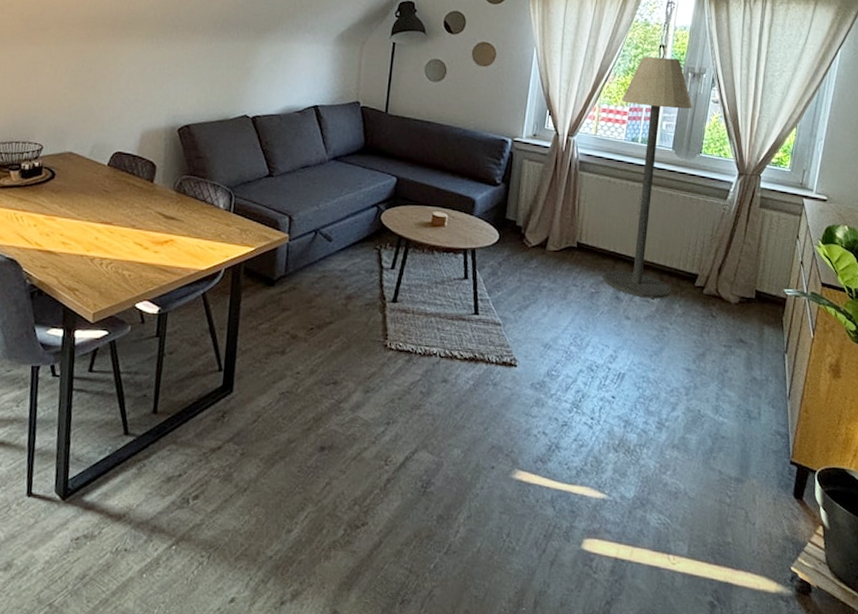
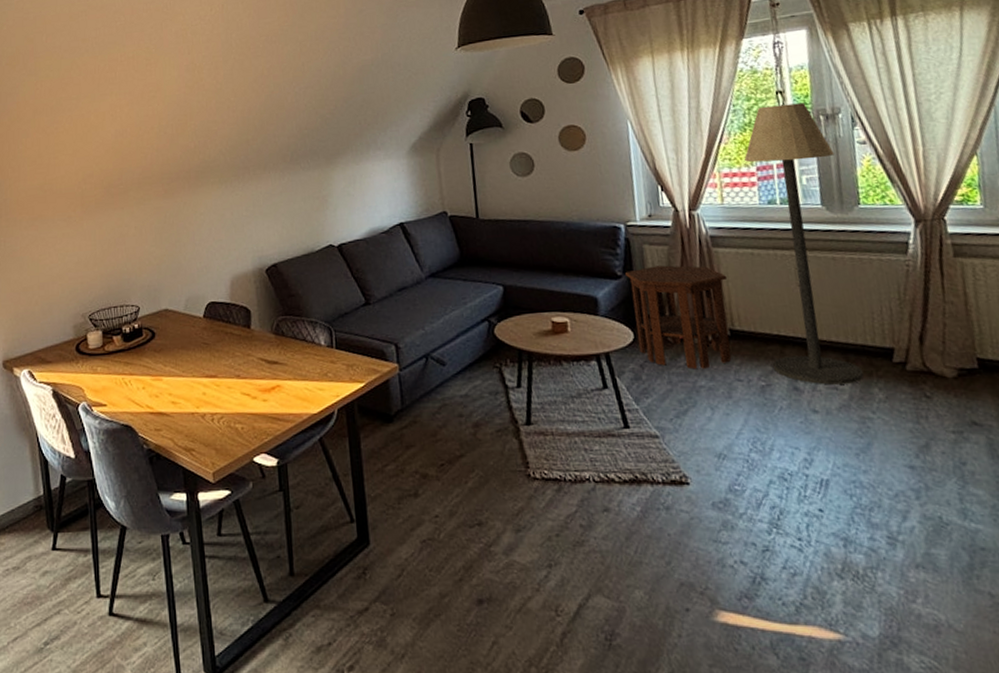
side table: none [501,179,585,273] -> present [625,265,732,370]

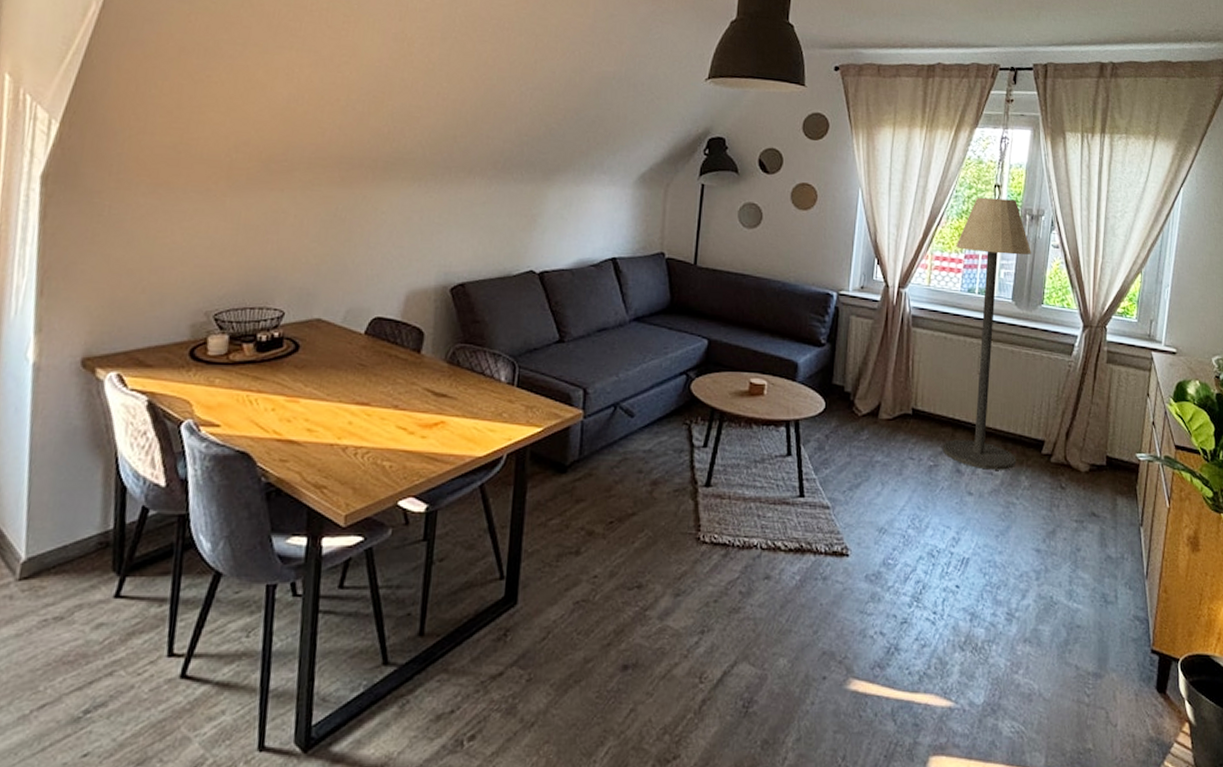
side table: present [625,265,732,370] -> none [828,338,920,445]

